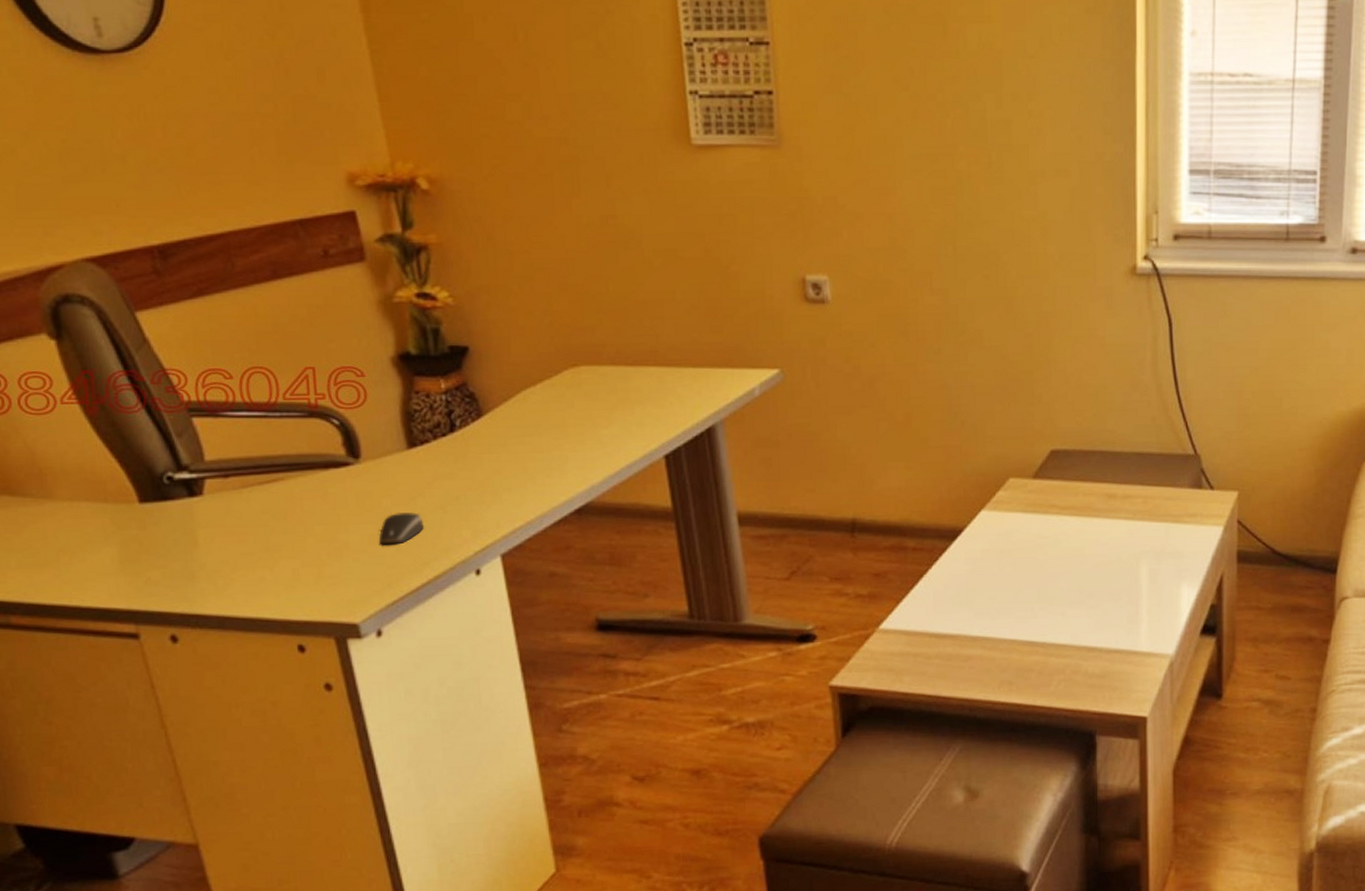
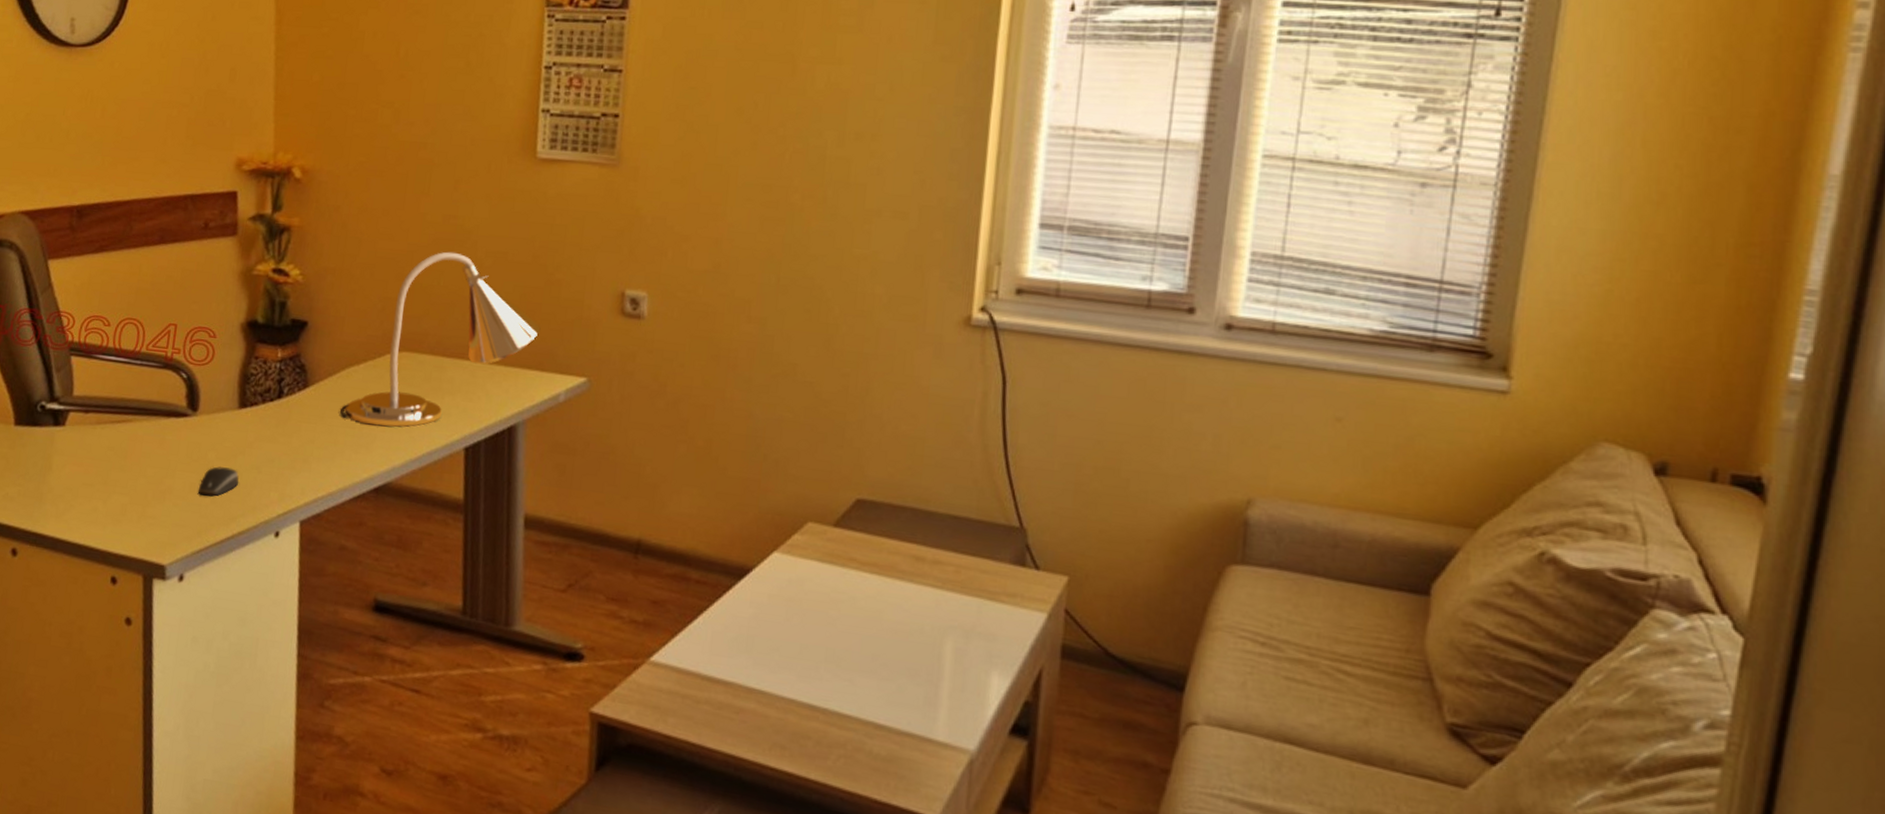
table lamp: none [524,254,725,446] -> present [340,251,541,428]

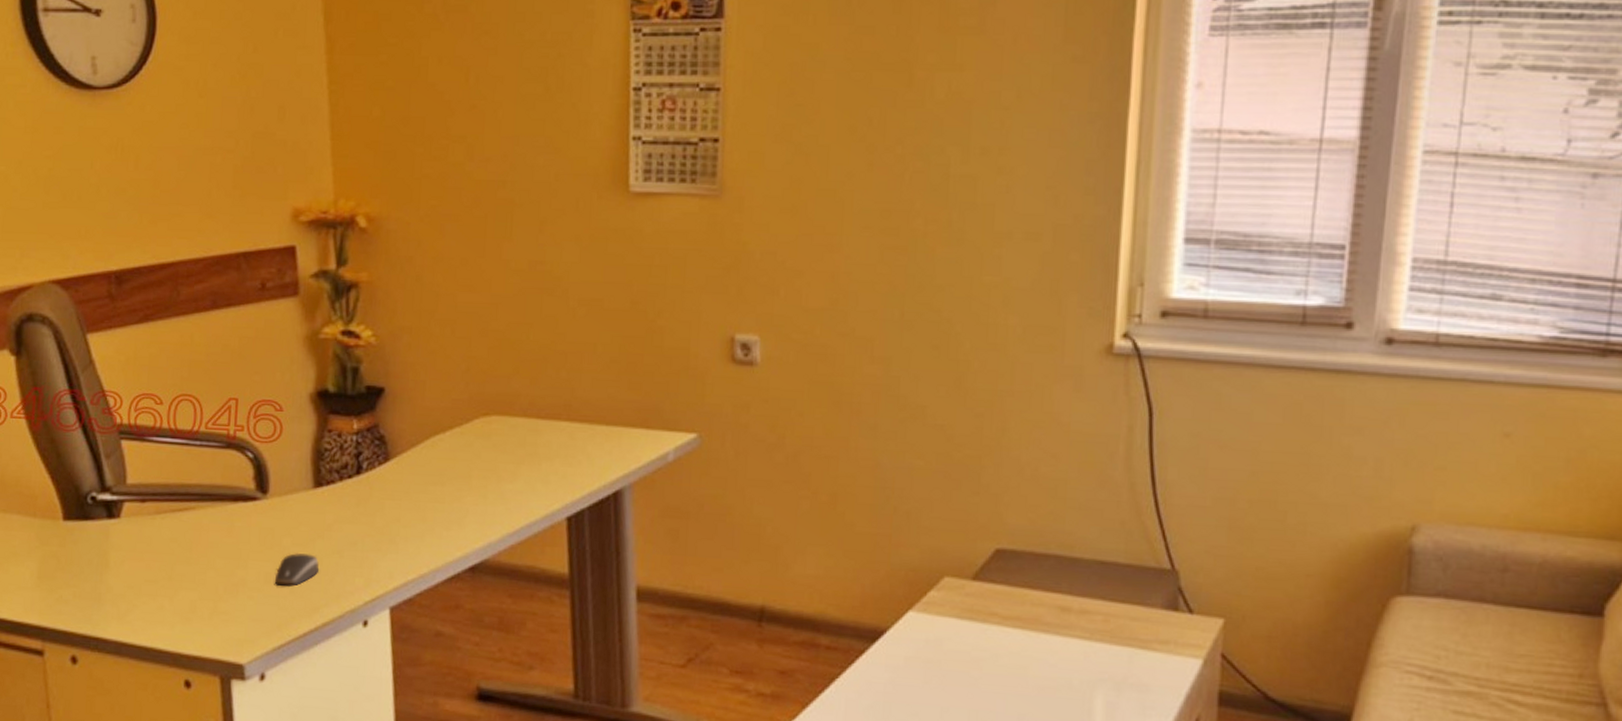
table lamp: present [340,251,541,428] -> none [427,301,644,500]

